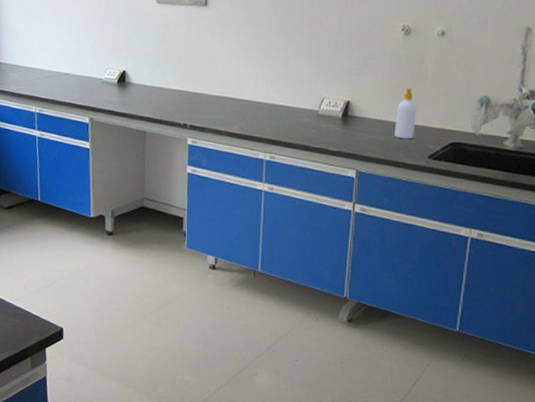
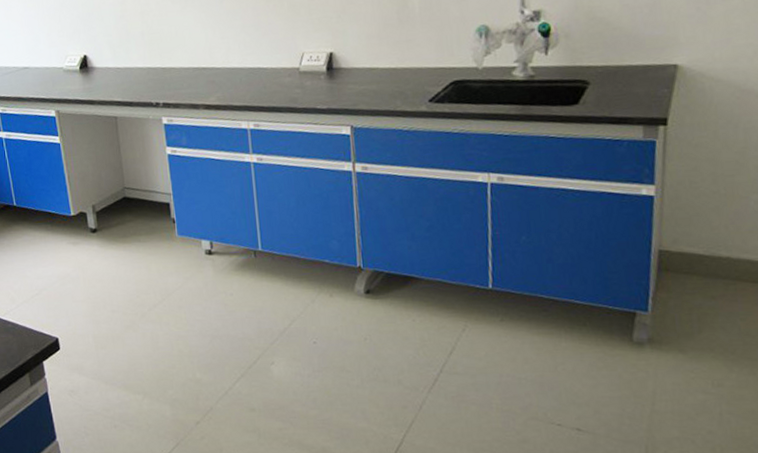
soap bottle: present [395,87,417,140] -> none [386,28,410,85]

